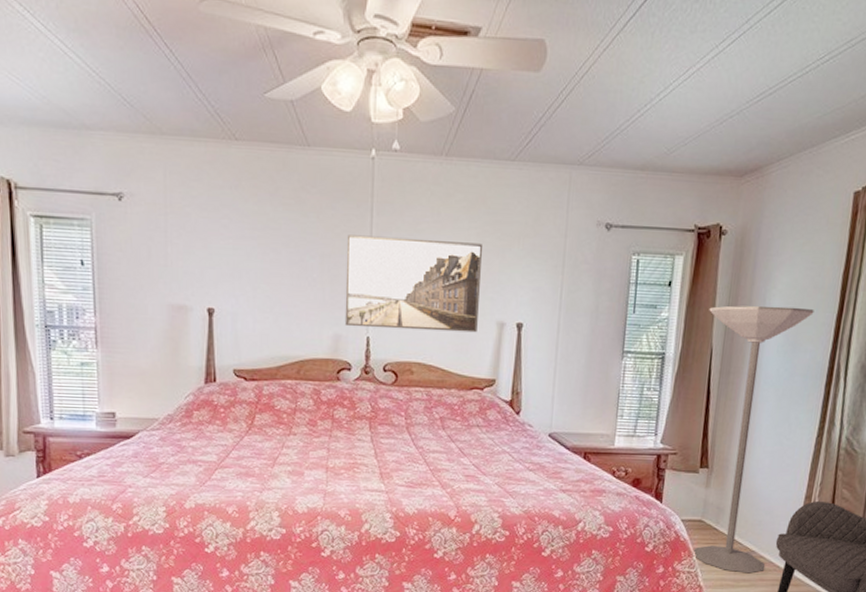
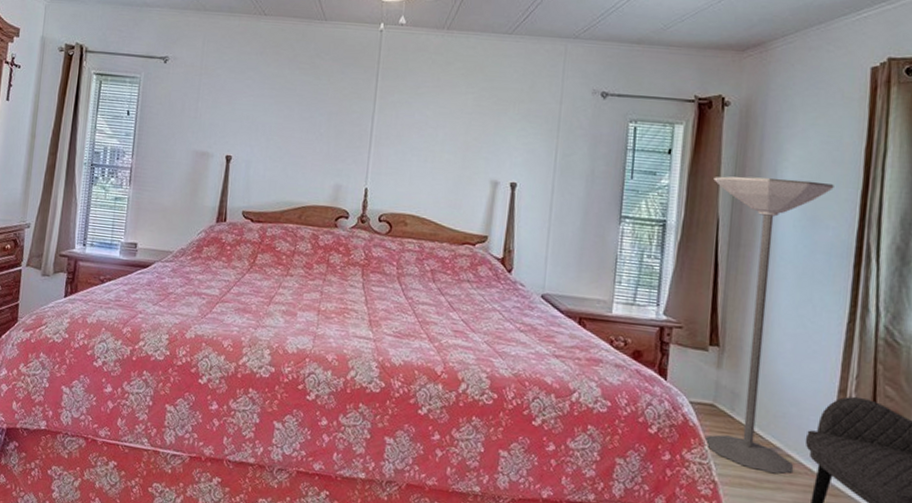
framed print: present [344,235,482,333] -> none [345,96,479,190]

